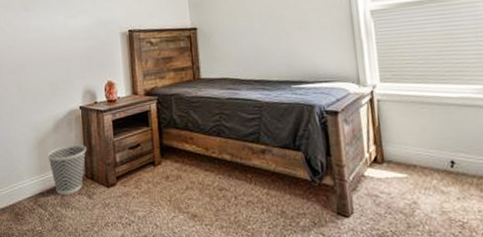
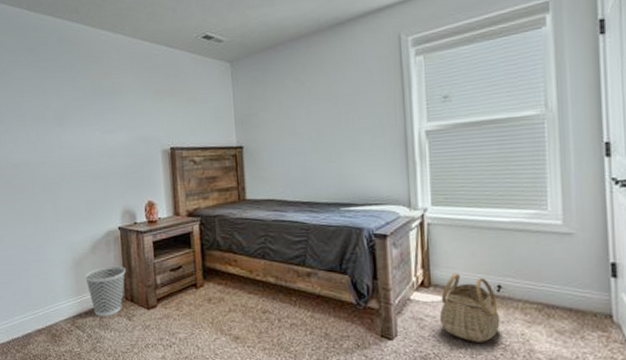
basket: none [394,148,457,220] -> present [439,272,501,342]

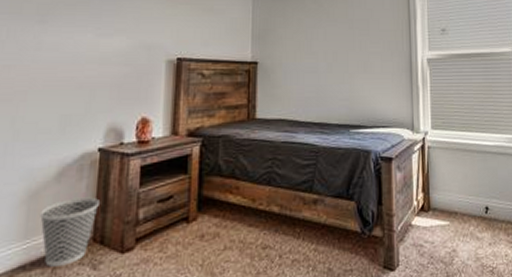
basket: present [439,272,501,342] -> none [437,195,489,267]

